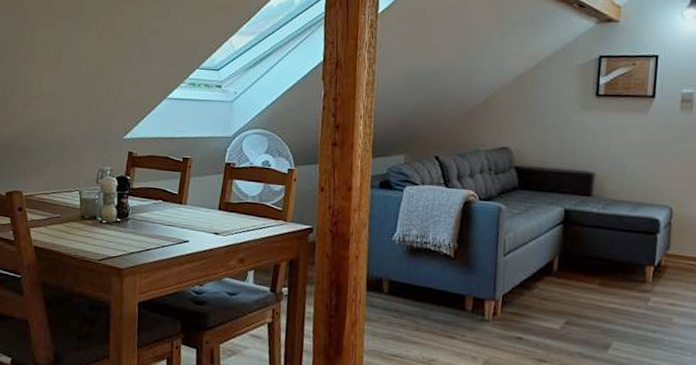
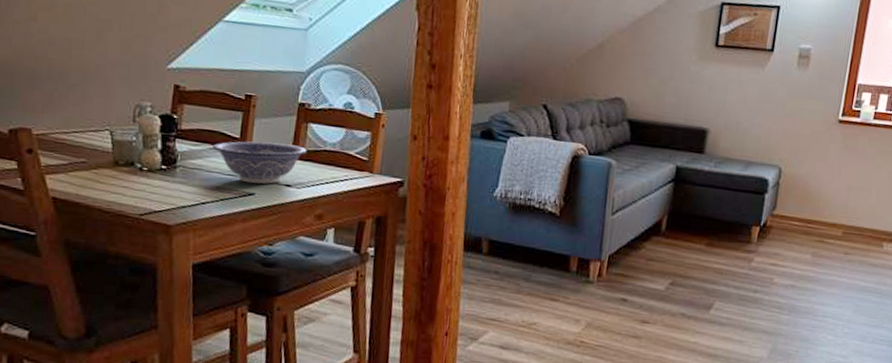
decorative bowl: none [156,196,232,233] -> present [212,141,307,184]

